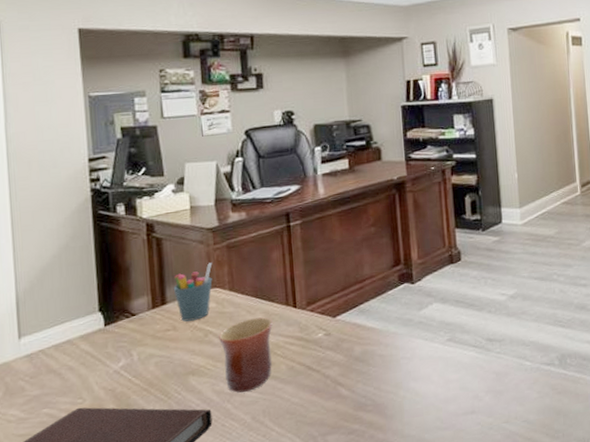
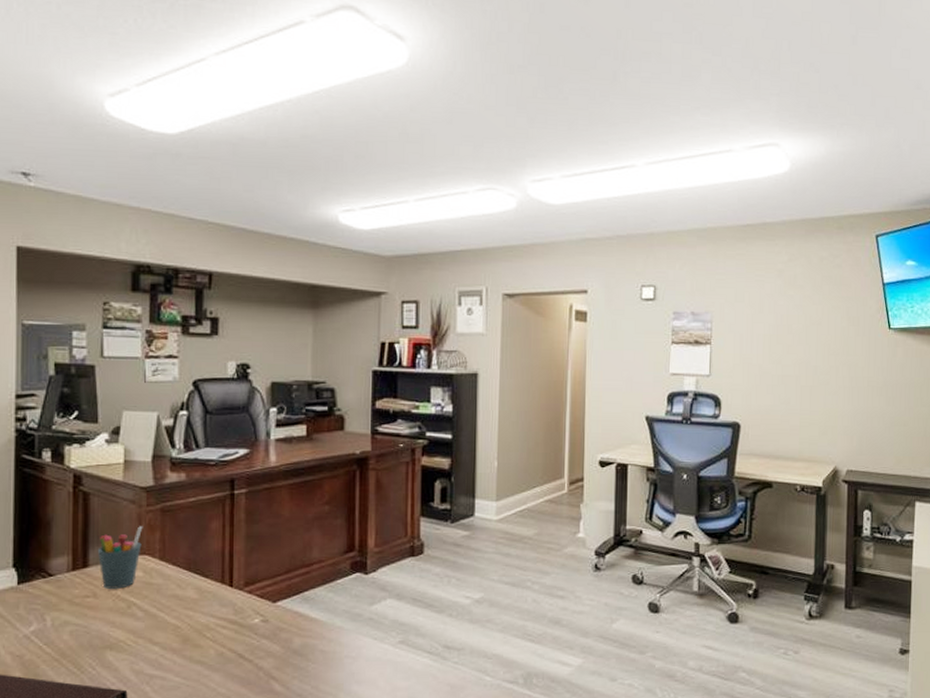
mug: present [218,317,273,393] -> none [142,594,205,675]

